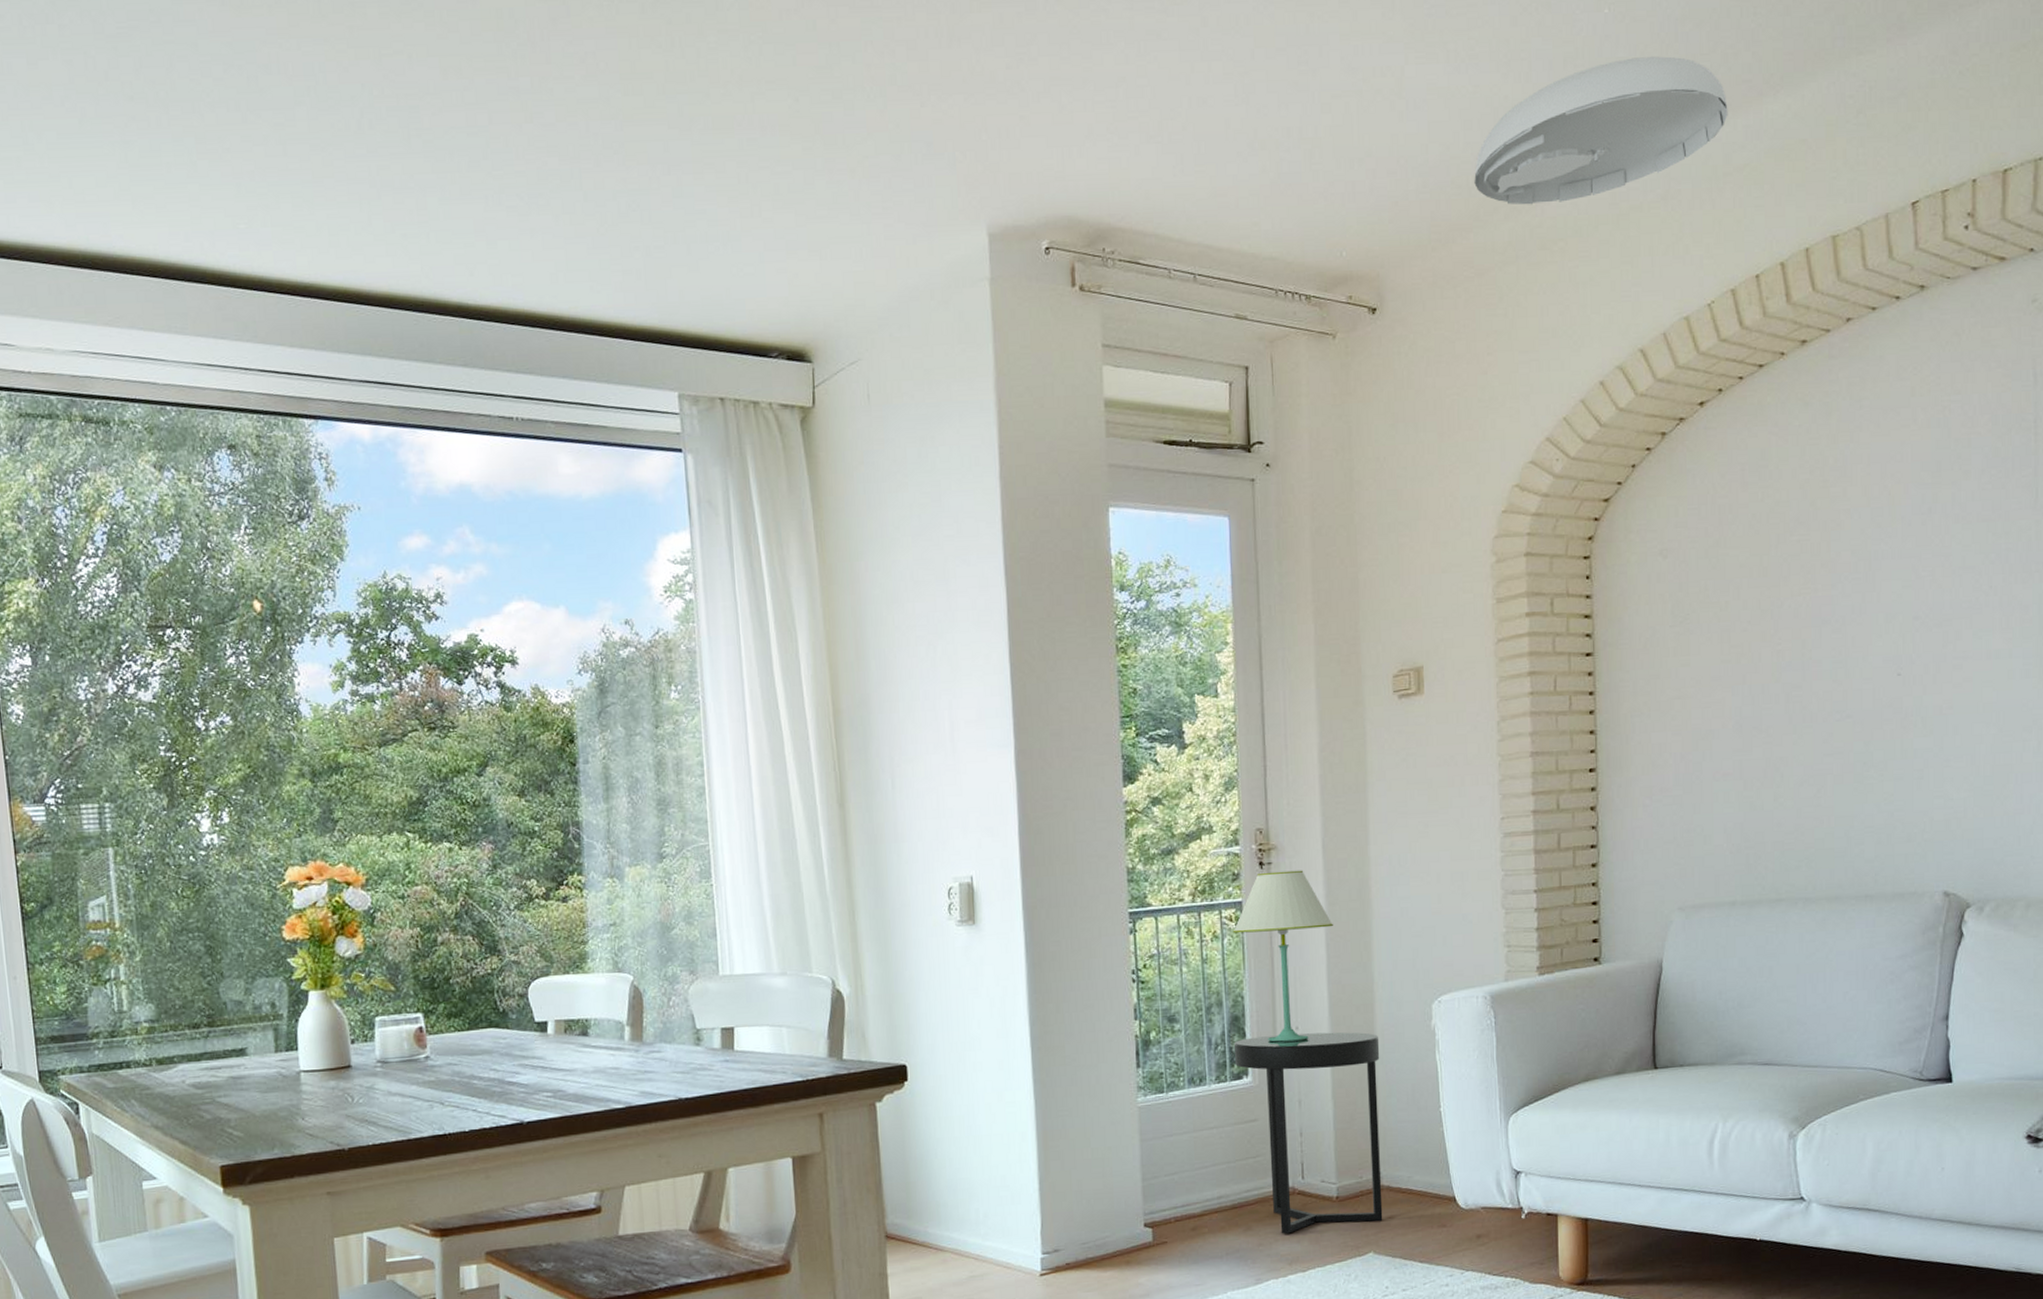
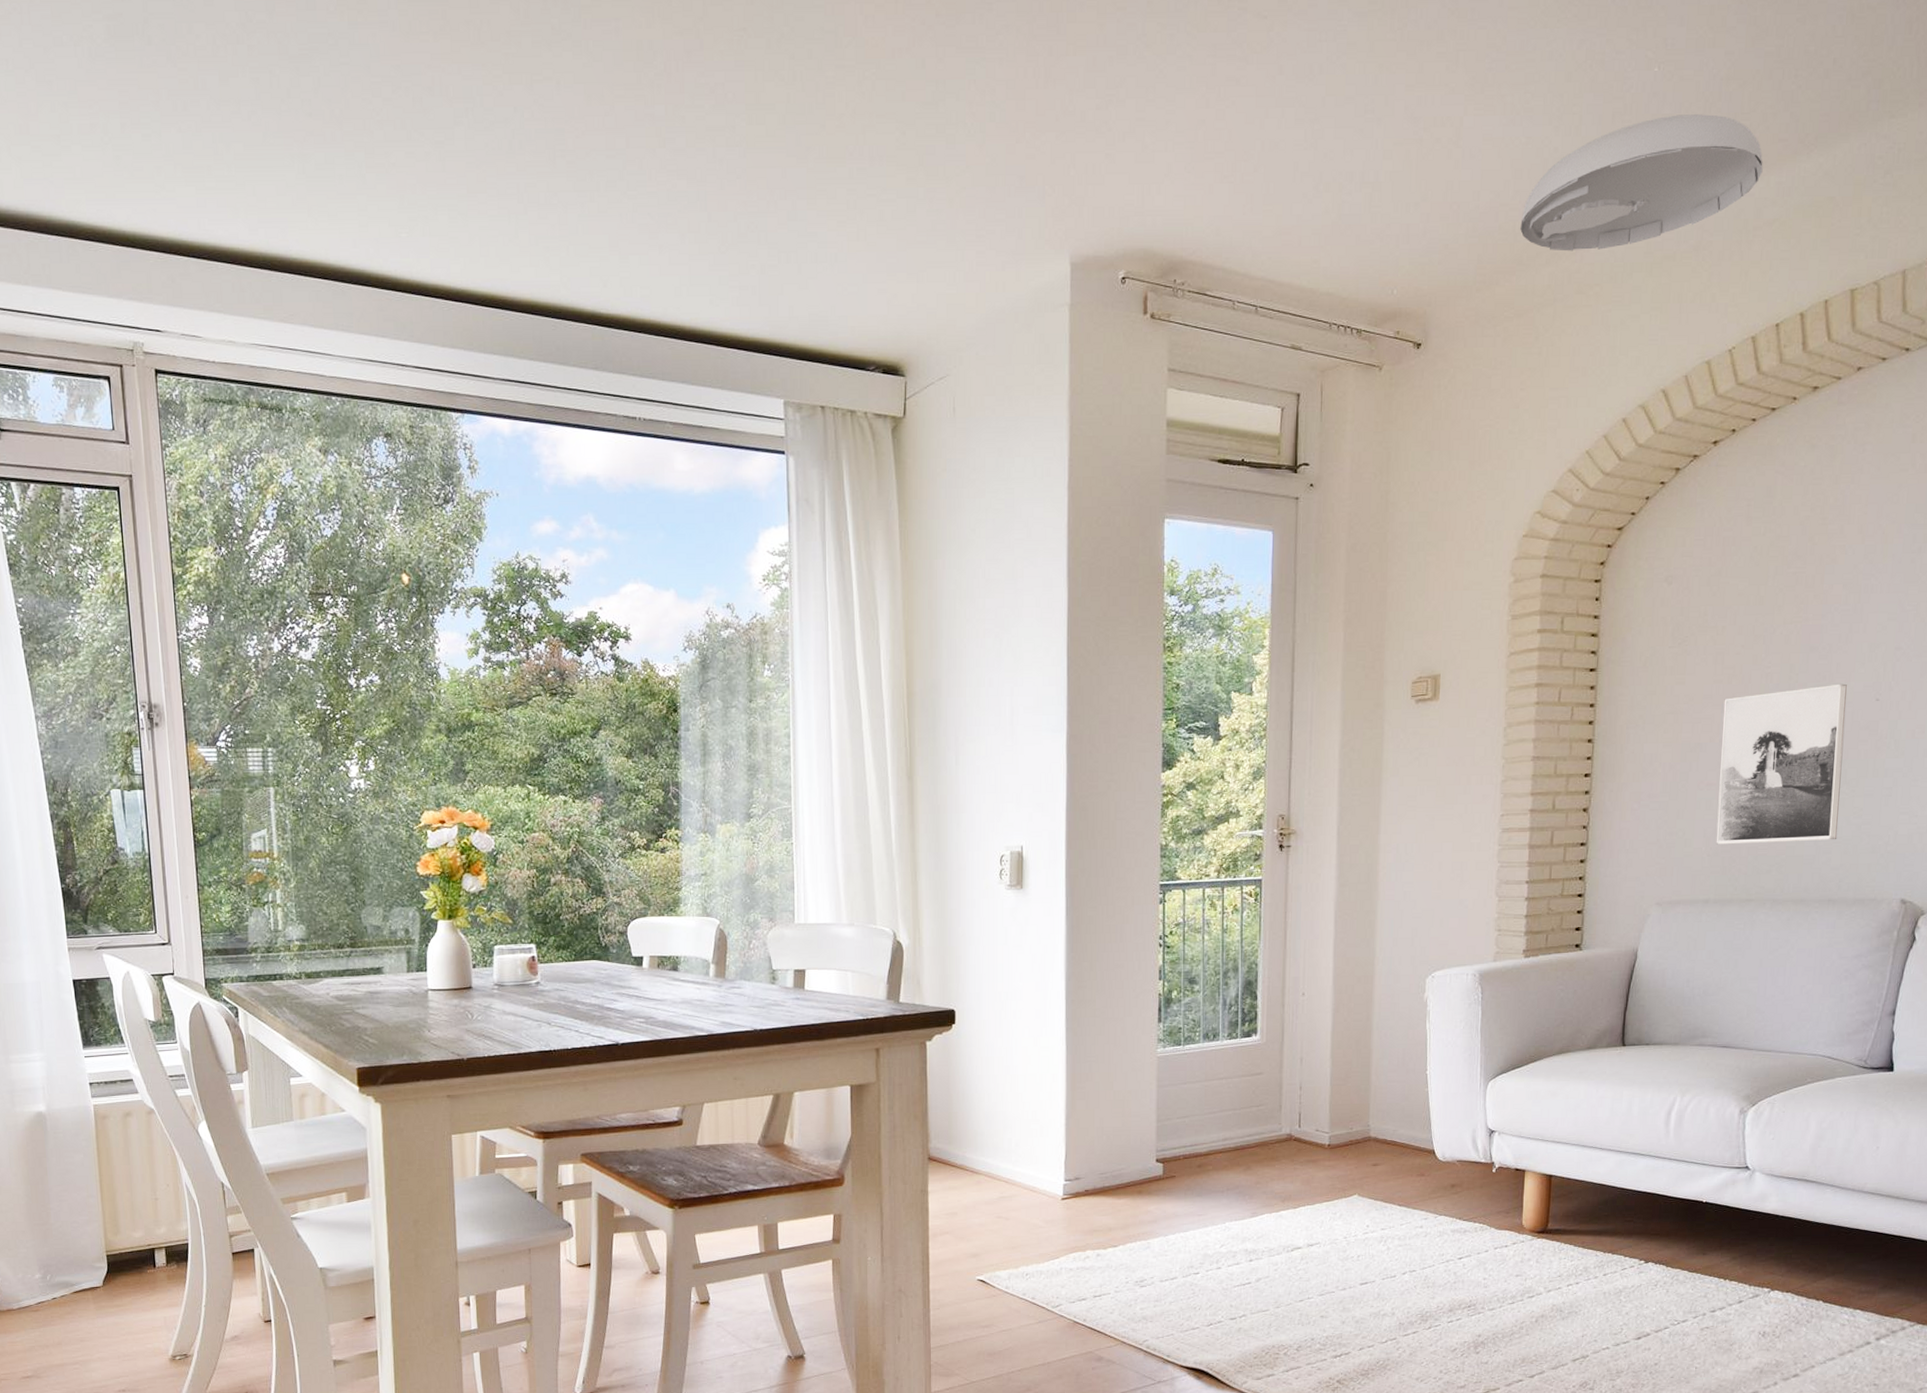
table lamp: present [1233,870,1333,1042] -> none [1251,853,1342,1006]
side table: present [1233,1032,1383,1234] -> none [1246,999,1377,1175]
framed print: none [1734,658,1869,841] -> present [1716,683,1847,845]

